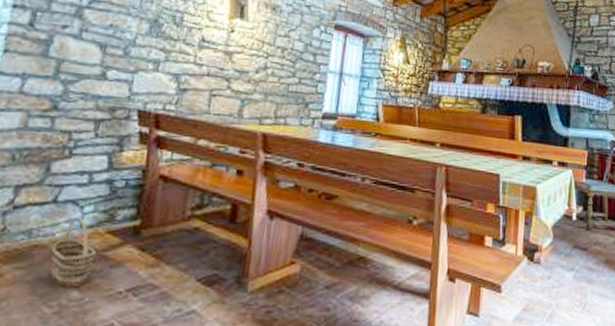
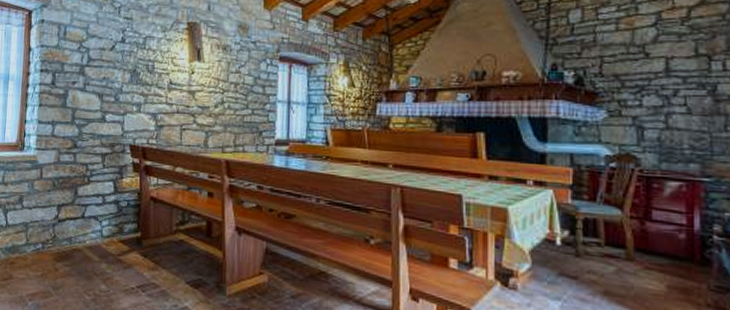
basket: present [50,217,96,287] -> none [85,229,113,282]

